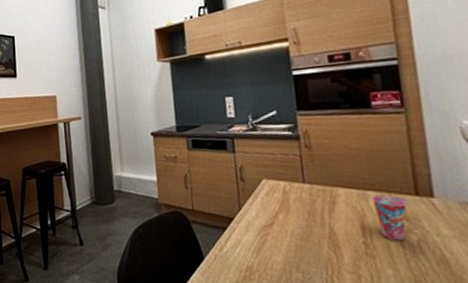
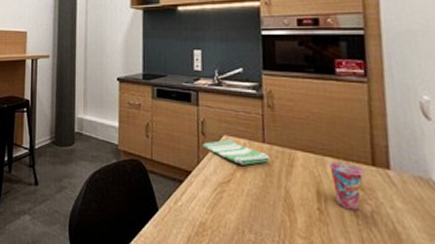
dish towel: none [242,183,311,207] -> present [202,139,270,165]

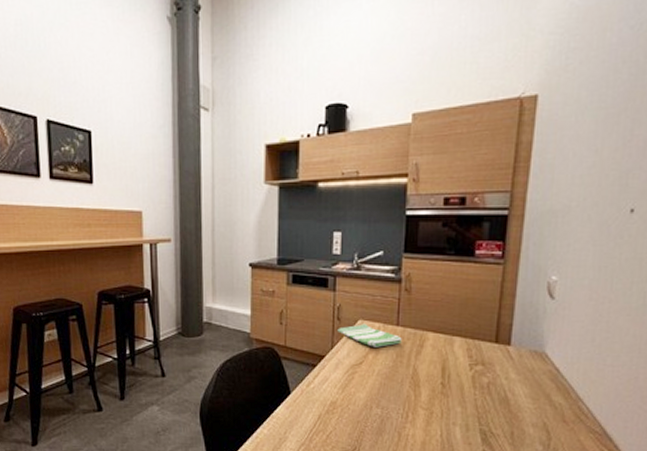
cup: present [329,162,364,210] -> none [456,341,487,383]

